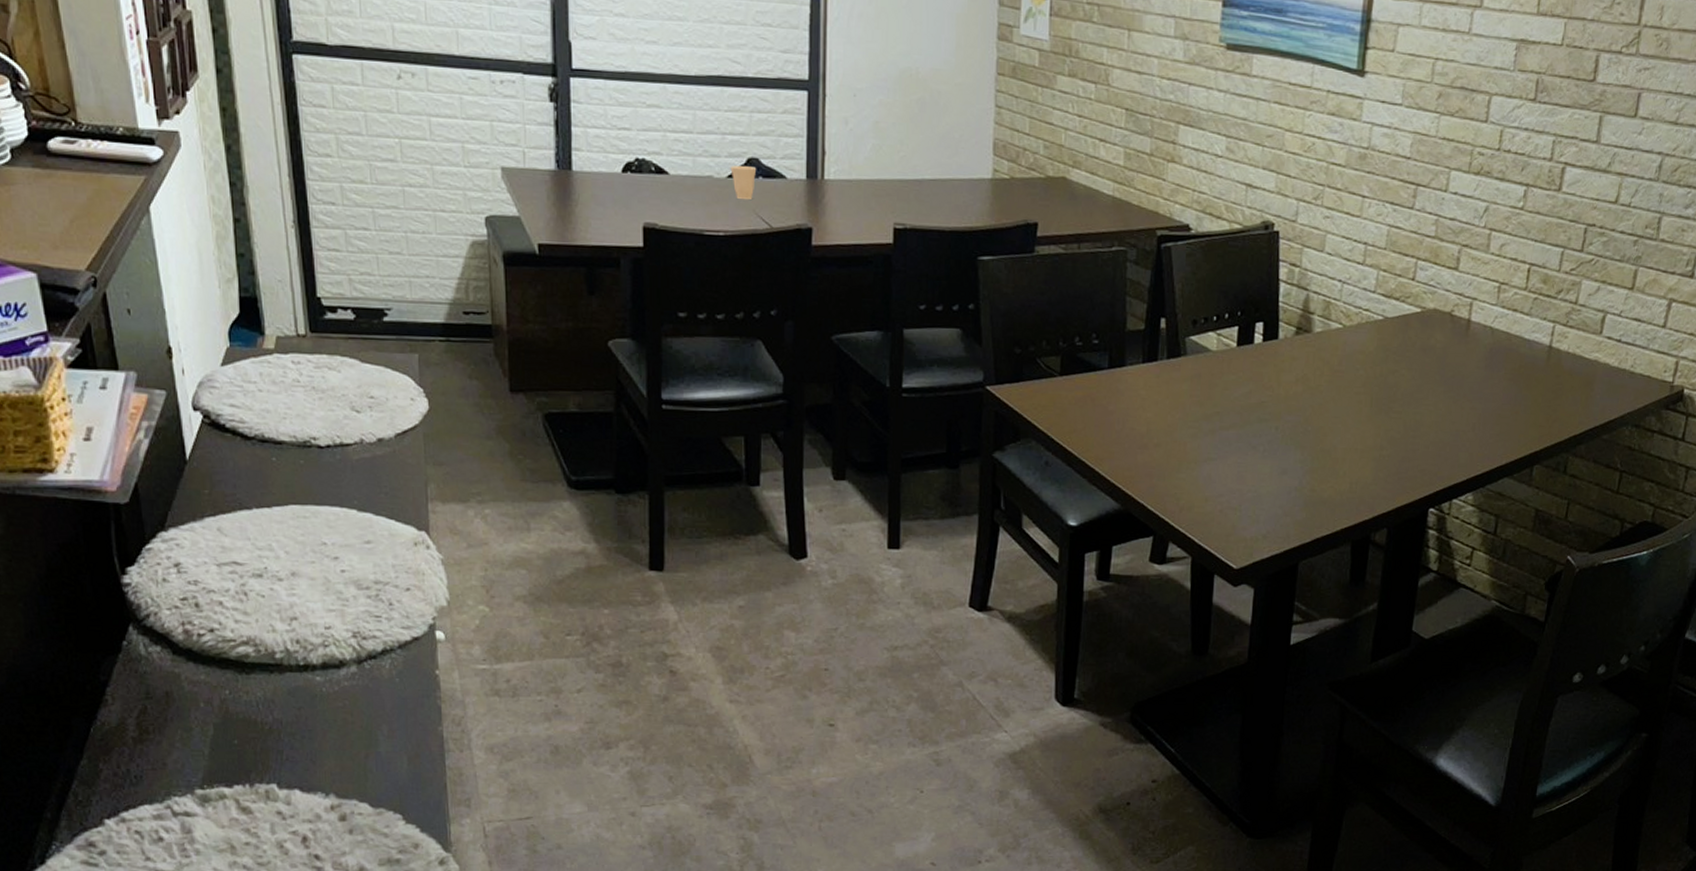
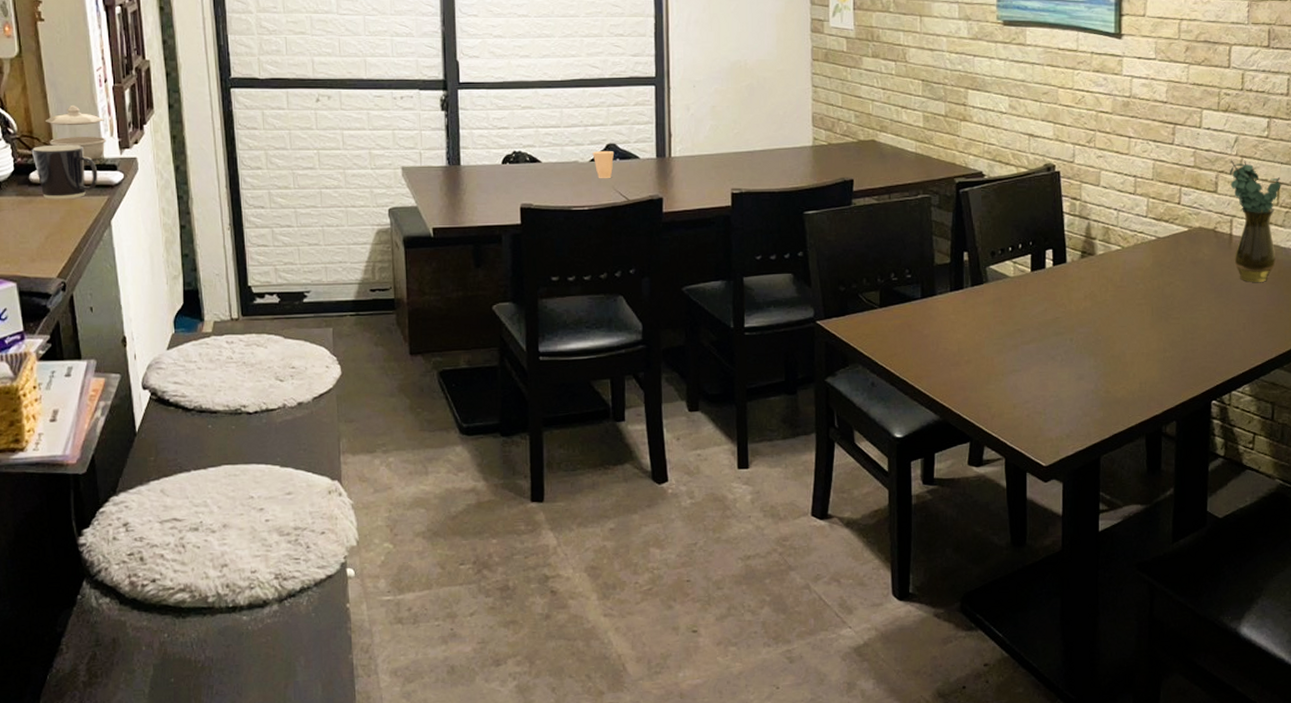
mug: none [48,107,132,177] -> present [31,144,98,200]
sugar bowl: none [63,59,141,137] -> present [44,104,106,166]
vase: none [1470,232,1533,378] -> present [1229,159,1281,282]

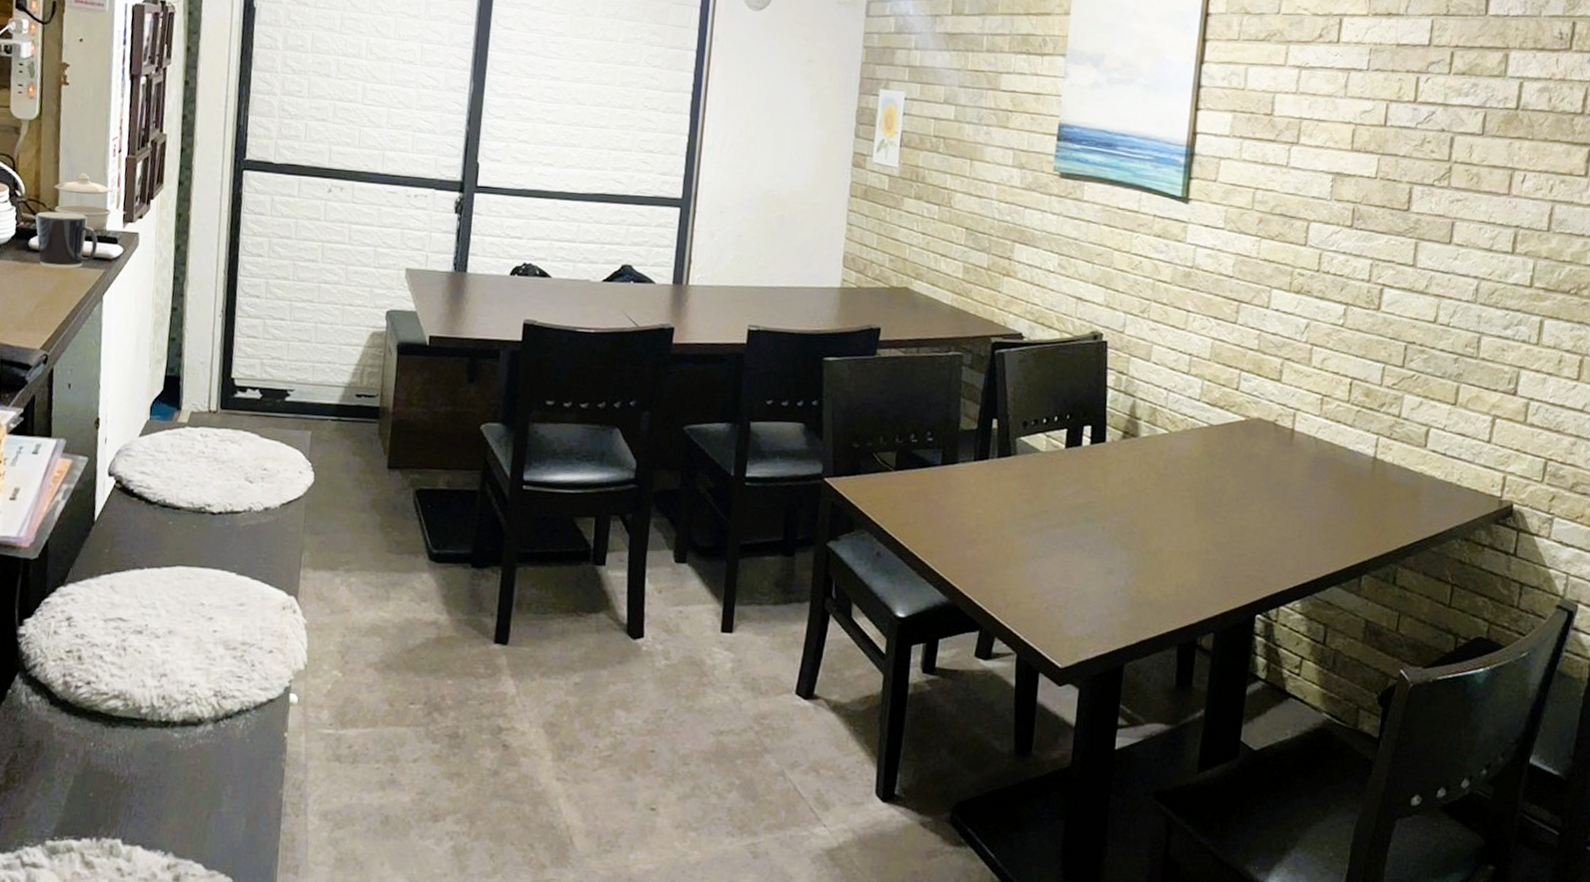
cup: present [592,150,615,179] -> none [605,271,630,302]
vase: present [1229,159,1281,282] -> none [1294,346,1354,487]

